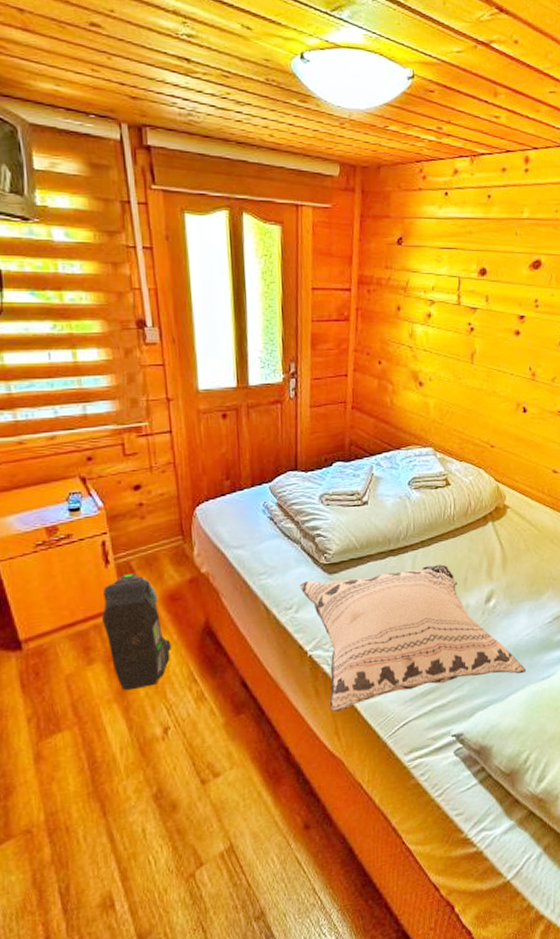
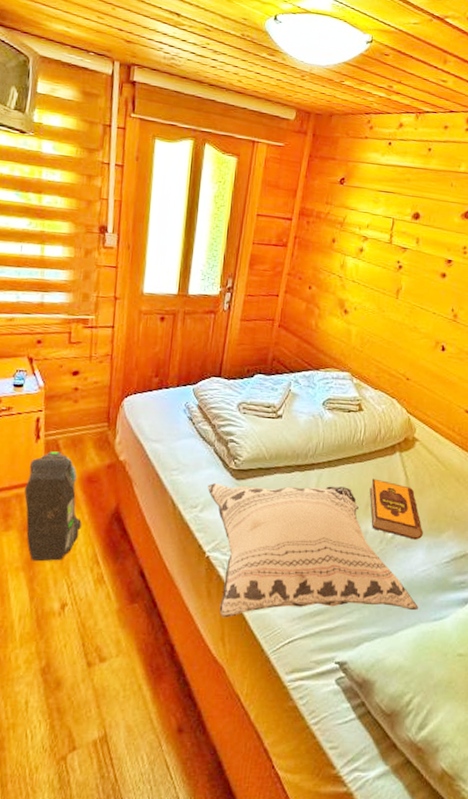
hardback book: none [466,552,523,606] -> present [369,478,423,540]

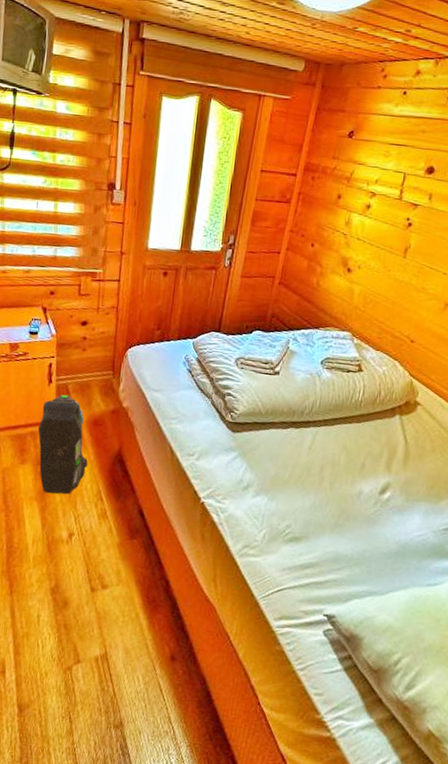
decorative pillow: present [207,483,418,618] -> none [204,434,412,574]
hardback book: present [369,478,423,540] -> none [366,440,421,505]

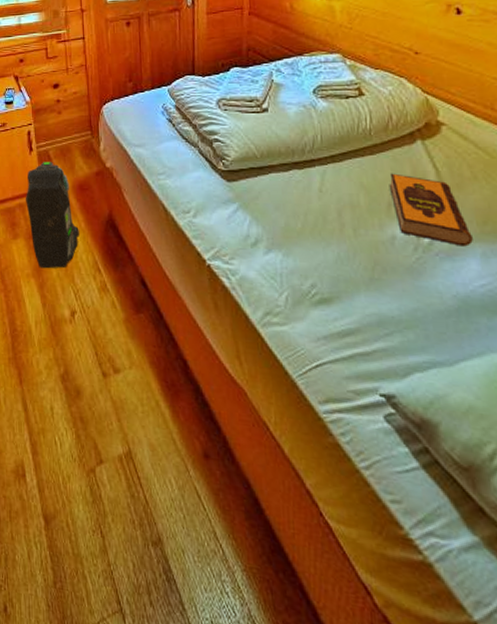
hardback book: none [366,440,421,505] -> present [389,173,473,247]

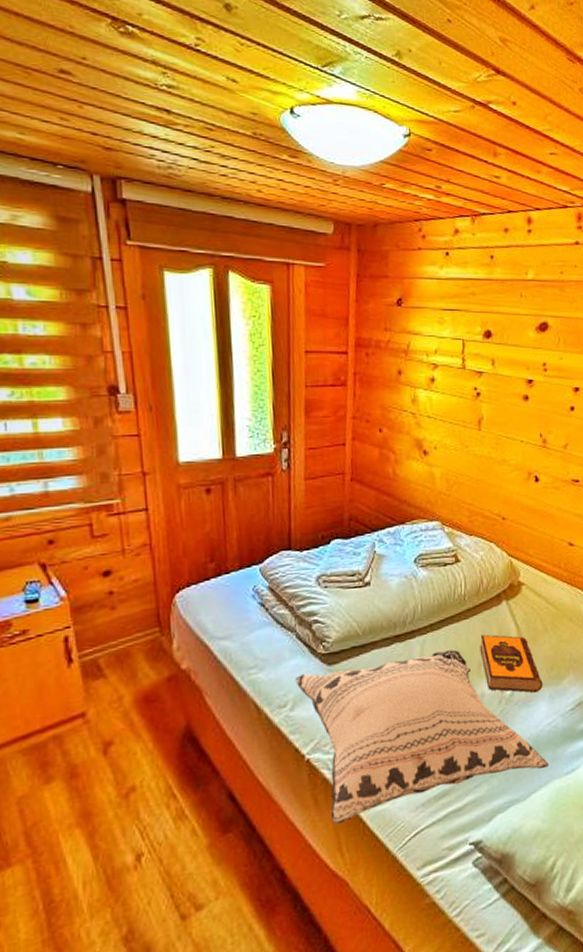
backpack: present [26,162,79,269] -> none [63,673,146,813]
decorative pillow: none [198,184,483,337] -> present [295,650,549,825]

